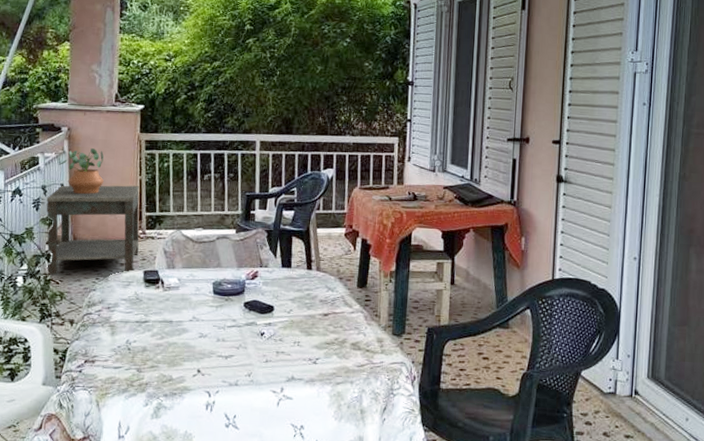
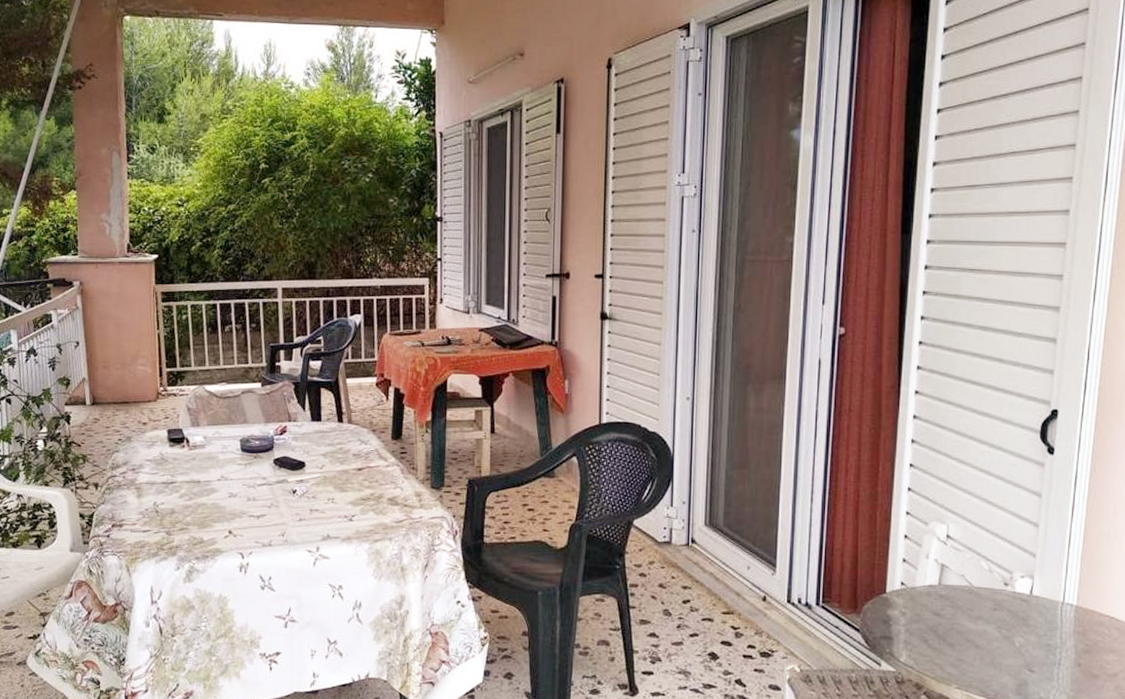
side table: present [46,185,140,276] -> none [62,340,162,438]
potted plant: present [59,148,105,194] -> none [73,303,121,351]

